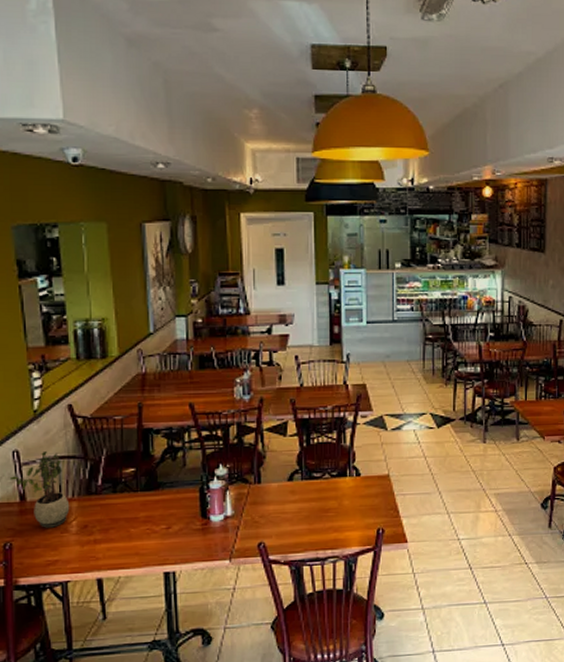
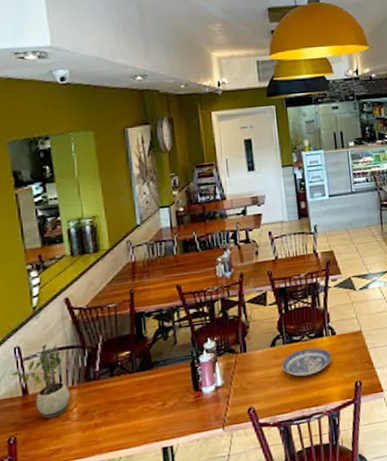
plate: none [298,487,353,517] -> present [281,347,331,377]

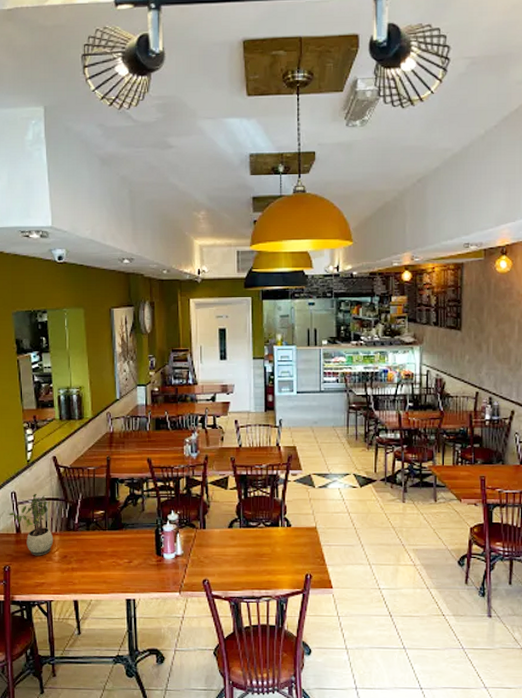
plate: present [281,347,331,377] -> none [236,535,284,560]

